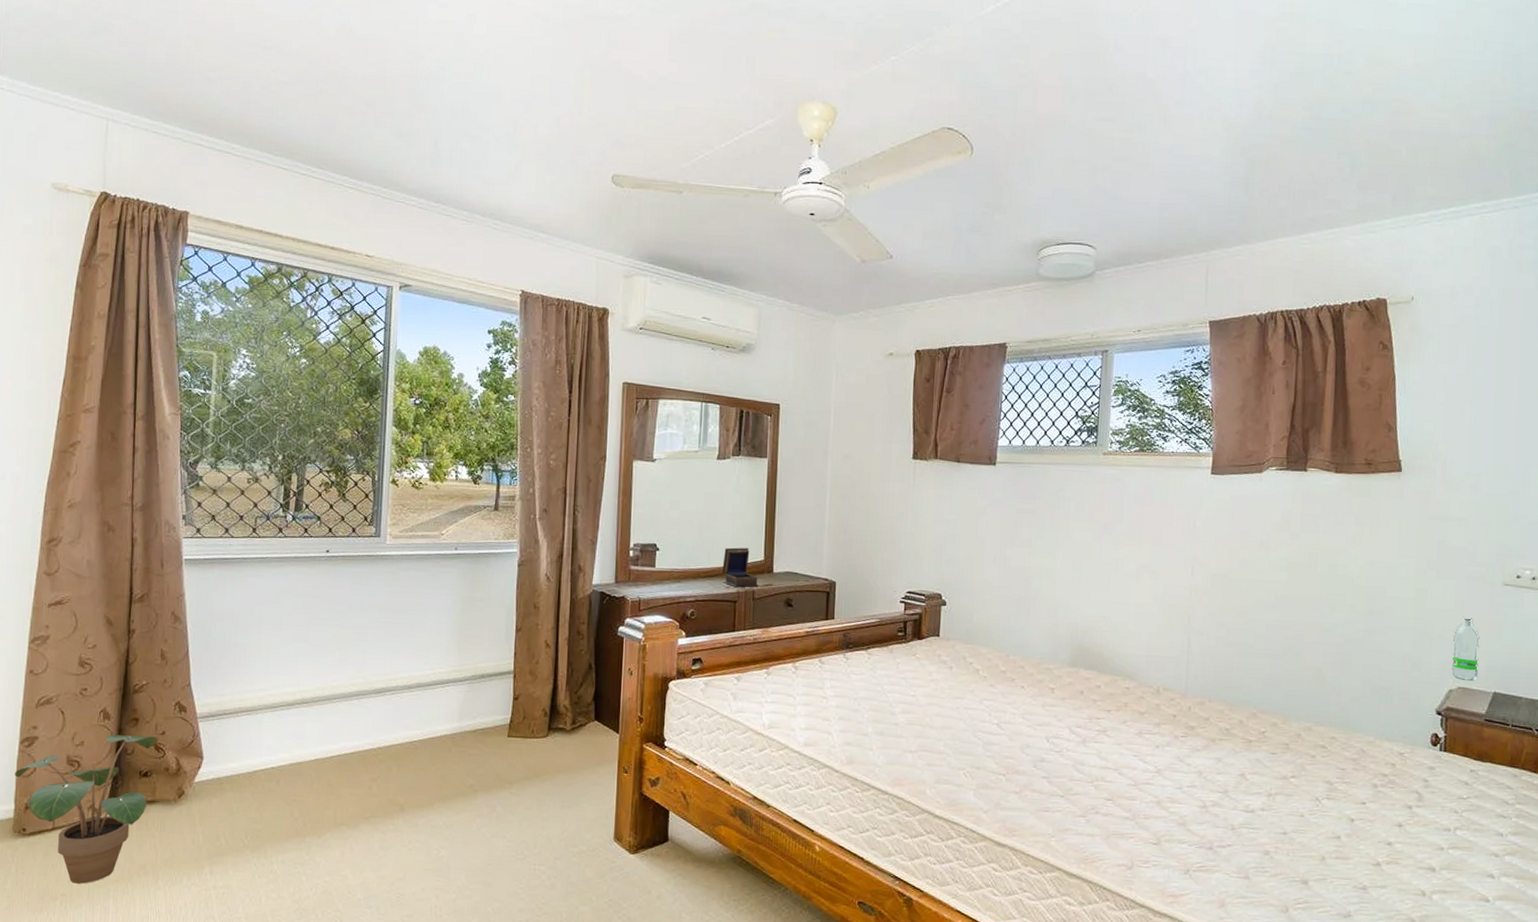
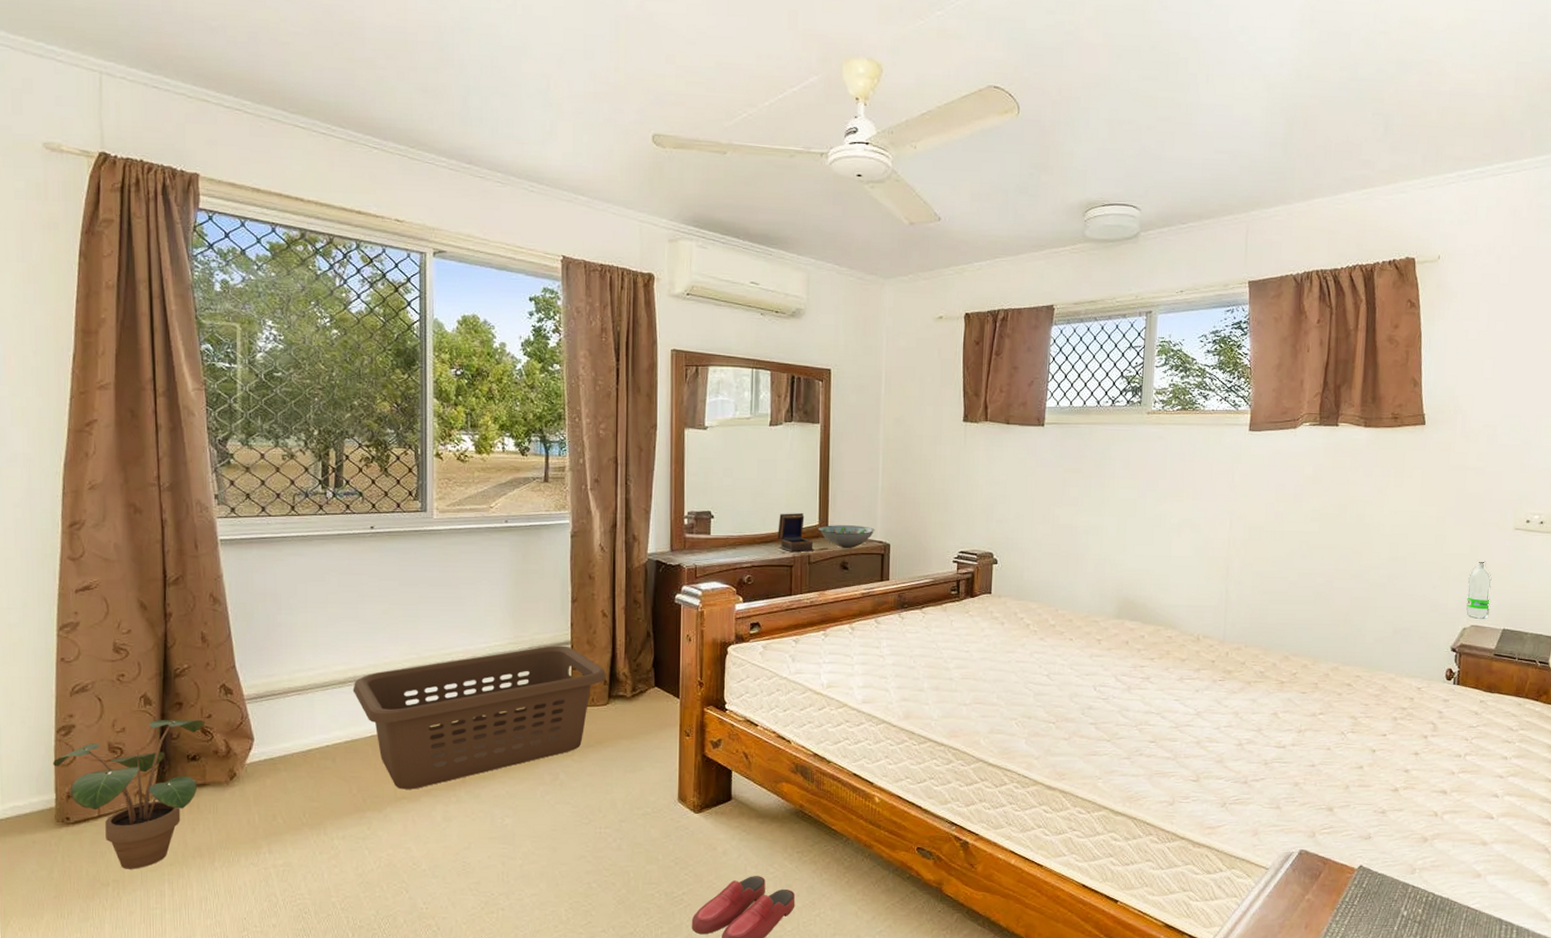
laundry basket: none [300,674,548,816] -> present [352,645,607,789]
decorative bowl: none [763,560,821,585] -> present [818,525,875,548]

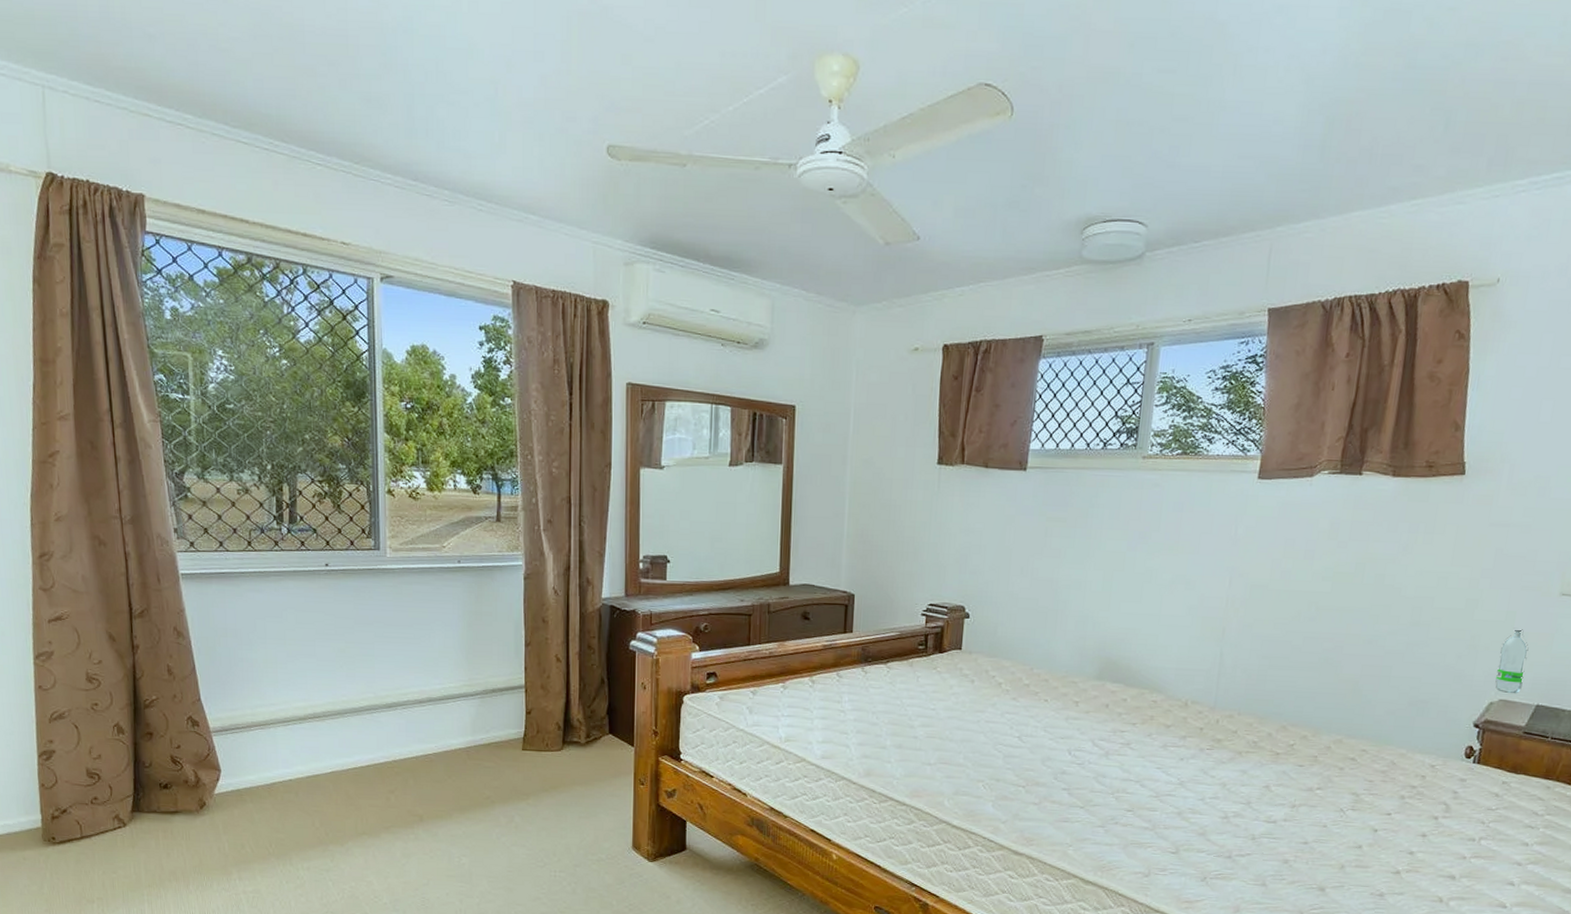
potted plant: present [53,719,204,869] -> none [37,748,174,889]
laundry basket: present [352,645,607,789] -> none [312,689,561,826]
jewelry box: present [777,513,815,553] -> none [736,559,775,601]
decorative bowl: present [818,525,875,548] -> none [778,572,839,598]

